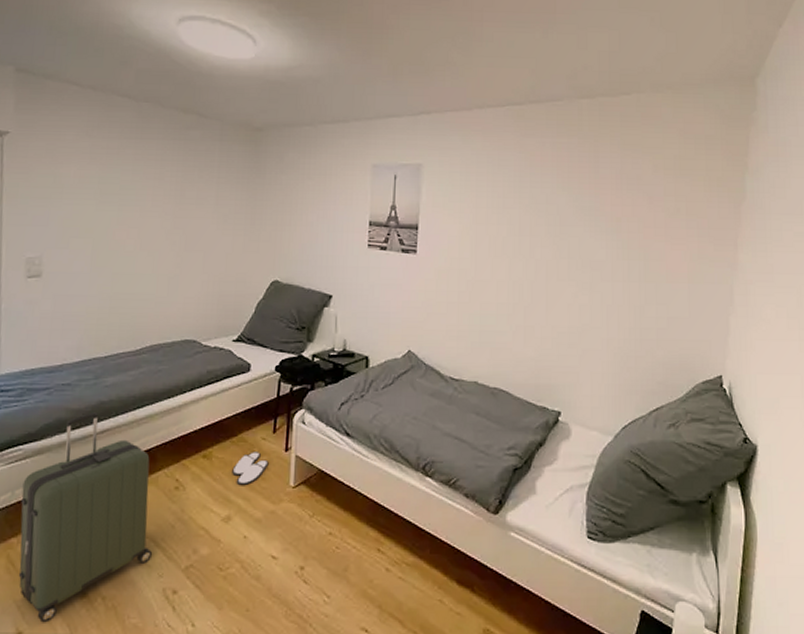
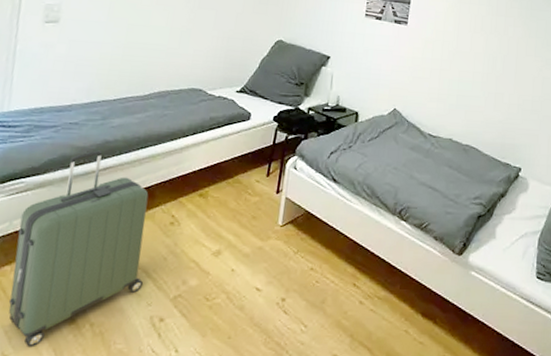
slippers: present [232,452,269,486] -> none [225,192,261,224]

